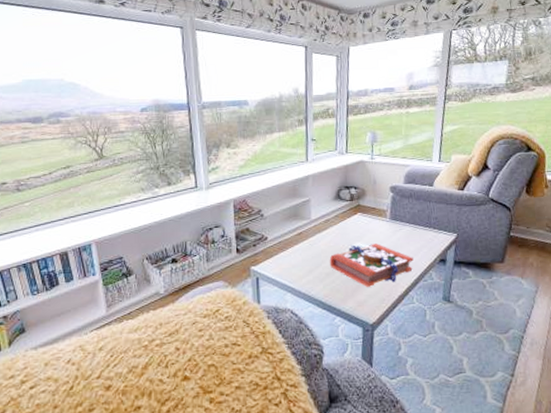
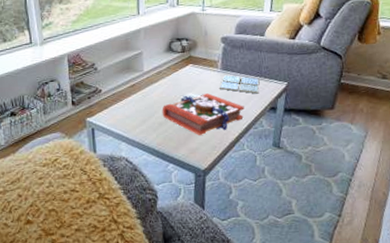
drink coaster: none [388,225,429,245] -> present [220,75,260,94]

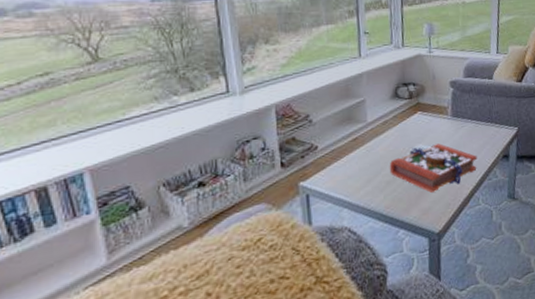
drink coaster: present [220,75,260,94] -> none [451,122,491,142]

